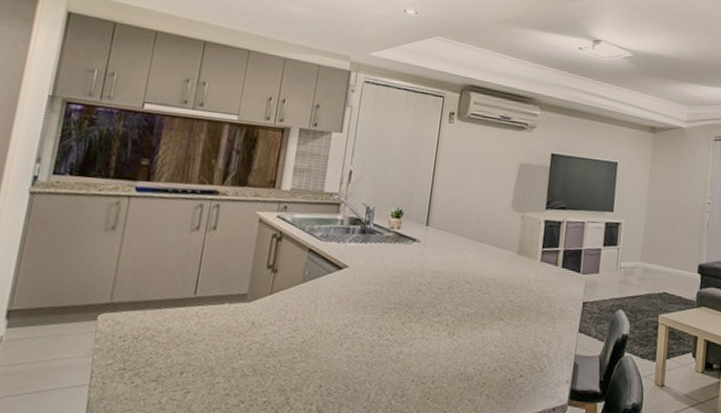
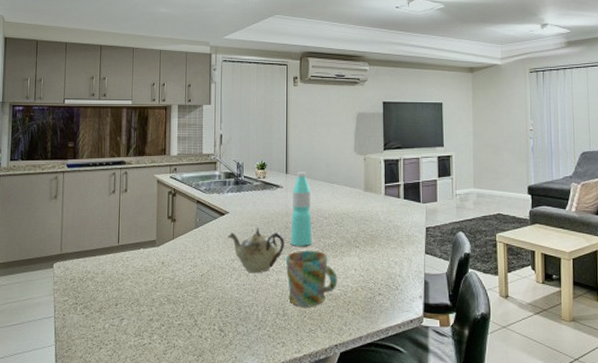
teapot: none [343,288,414,344] -> present [228,228,284,274]
mug: none [410,319,474,387] -> present [285,250,337,306]
water bottle: none [421,225,454,314] -> present [290,172,313,246]

